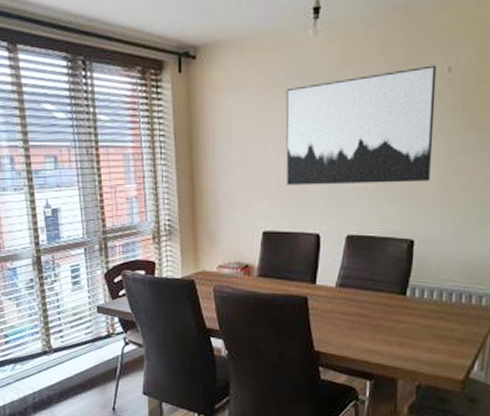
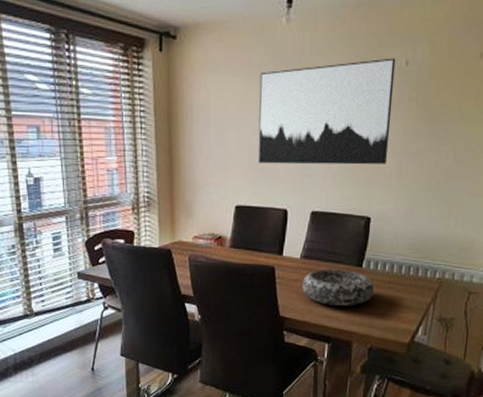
decorative bowl: none [339,298,421,339] -> present [302,269,374,306]

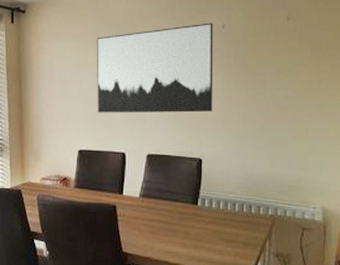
decorative bowl: present [302,269,374,306] -> none [143,207,210,242]

